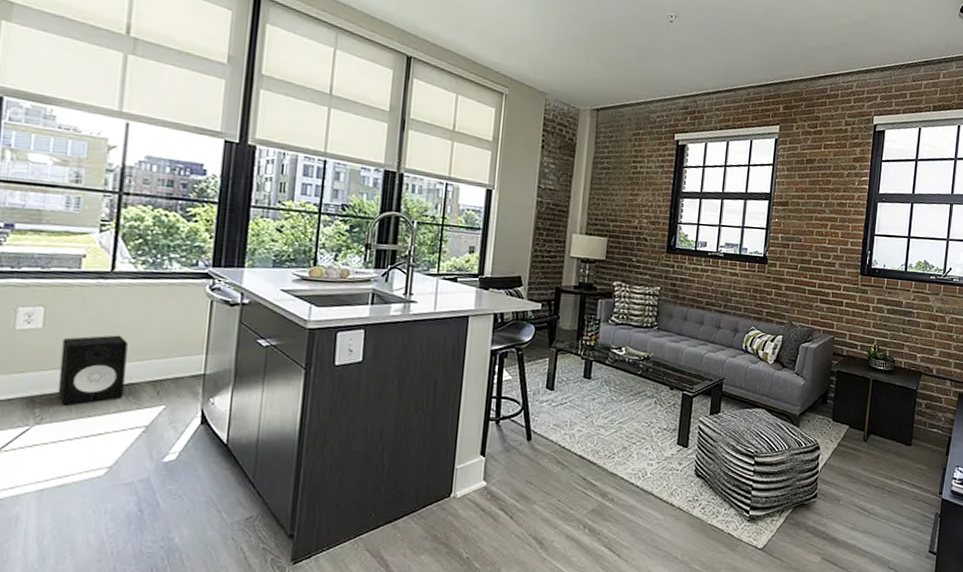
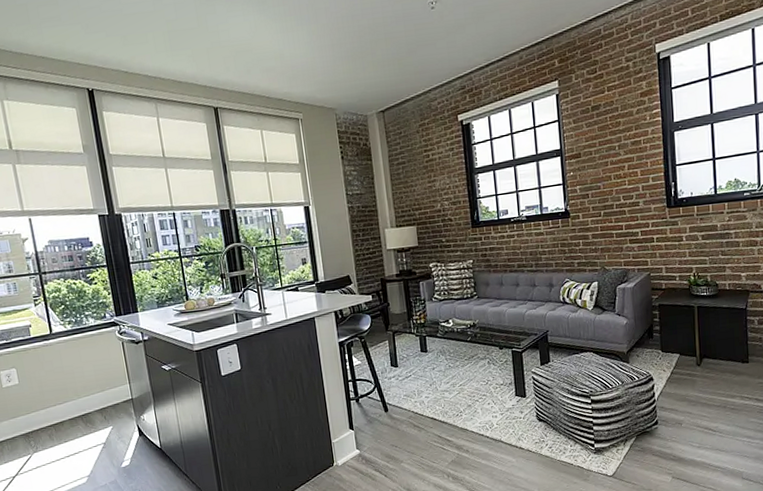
speaker: present [57,335,128,406] -> none [33,380,84,437]

